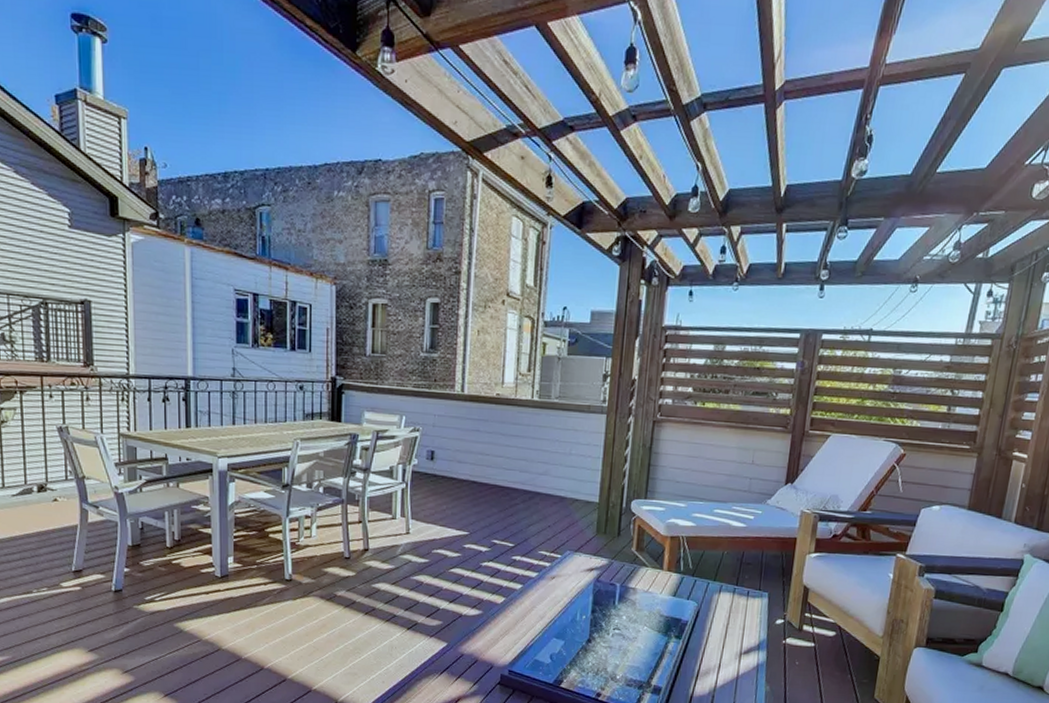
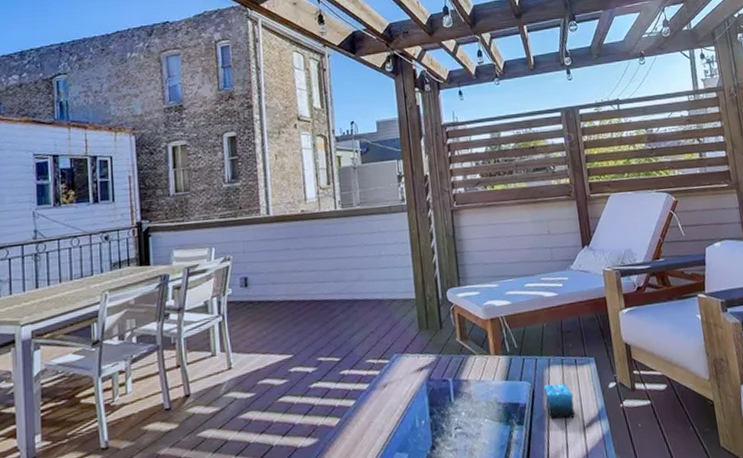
candle: none [707,608,738,643] -> present [543,383,575,419]

